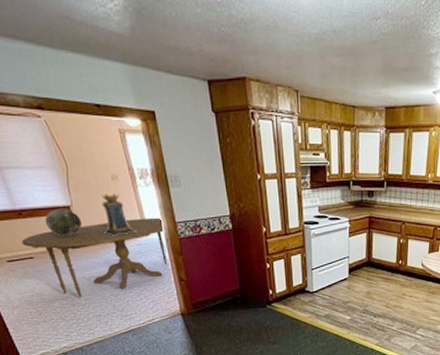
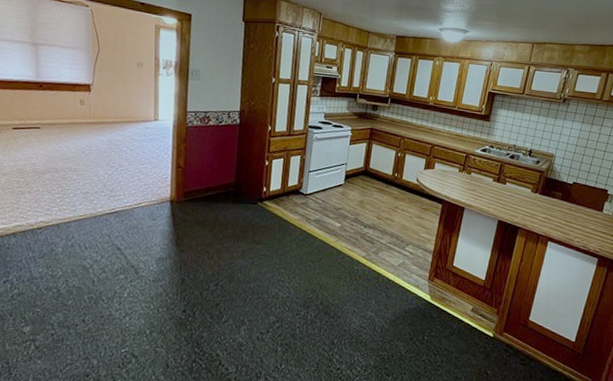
dining table: present [22,217,167,298] -> none [33,103,175,172]
decorative globe: present [45,208,82,236] -> none [62,85,97,112]
pedestal: present [101,193,137,236] -> none [115,78,147,117]

